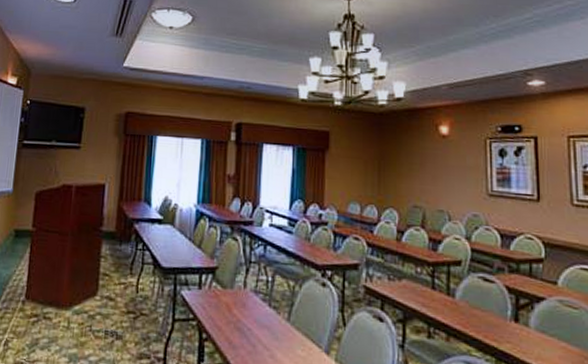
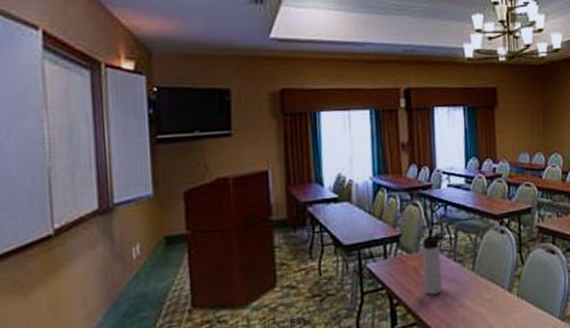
thermos bottle: none [235,272,262,339] -> present [422,232,445,295]

